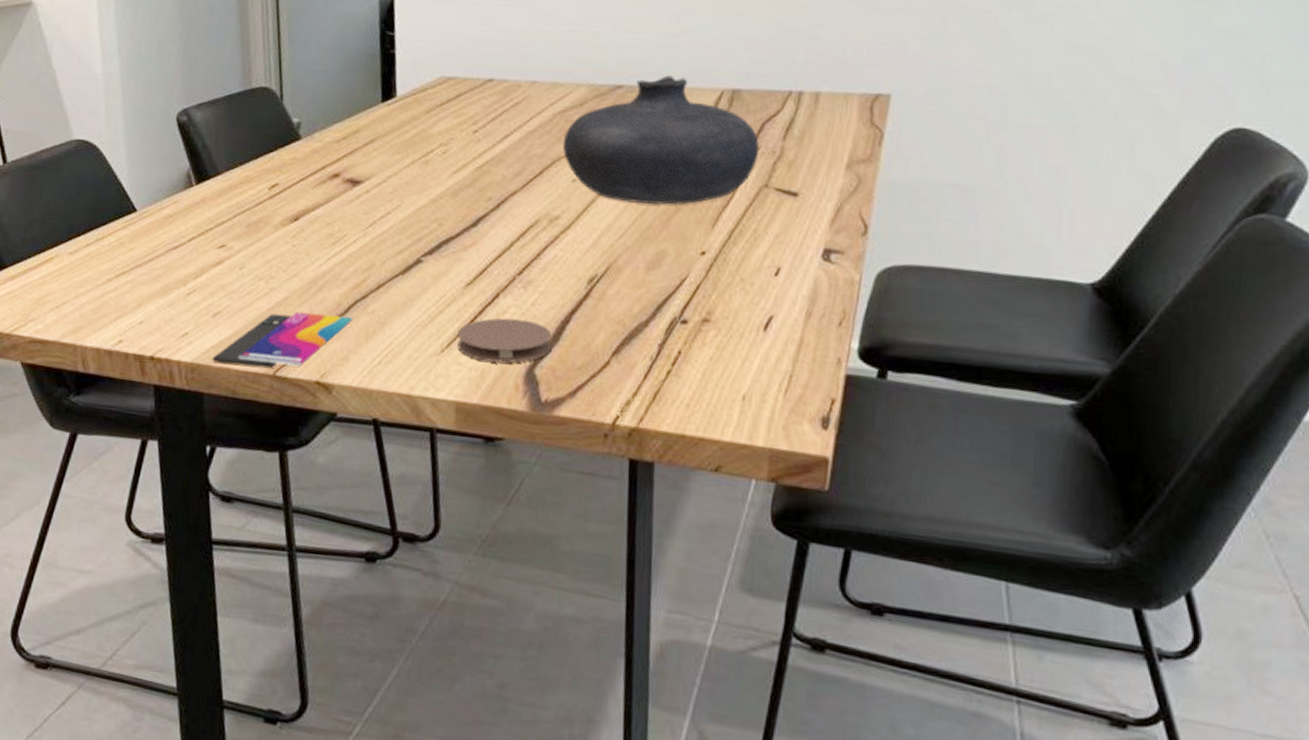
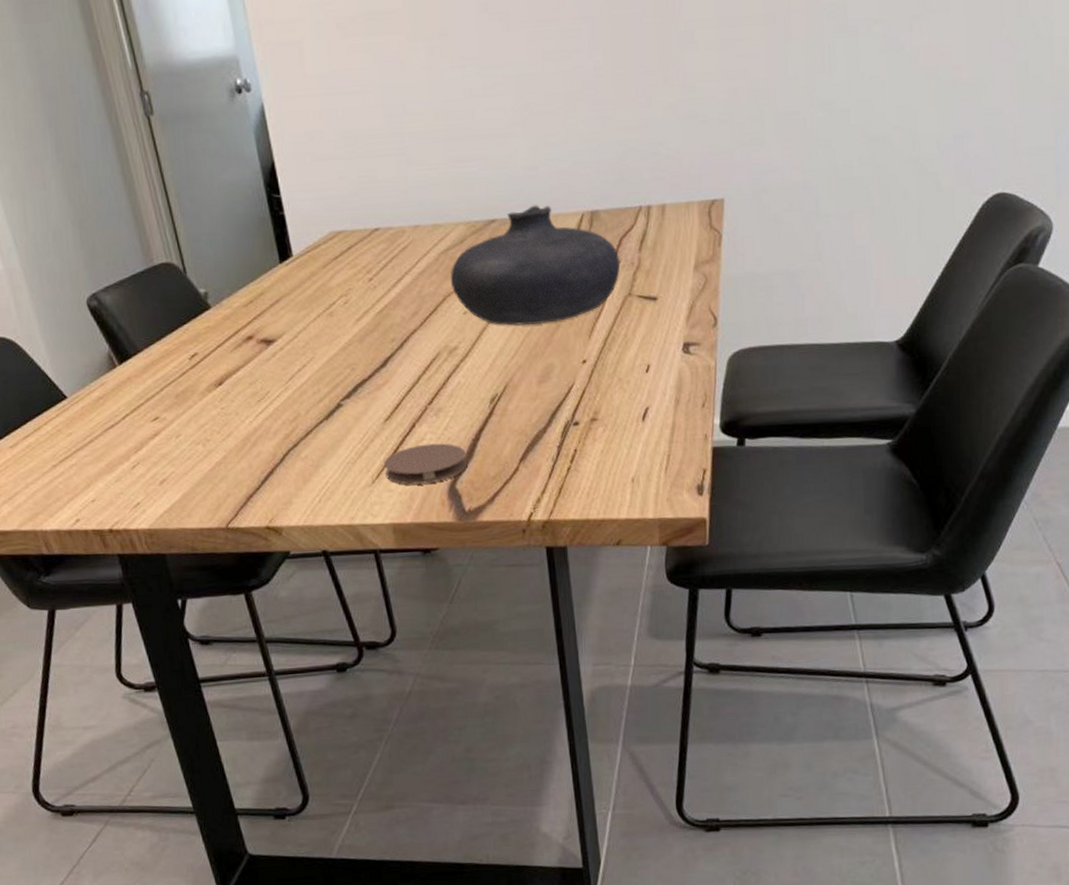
smartphone: present [212,311,353,368] -> none [167,464,290,524]

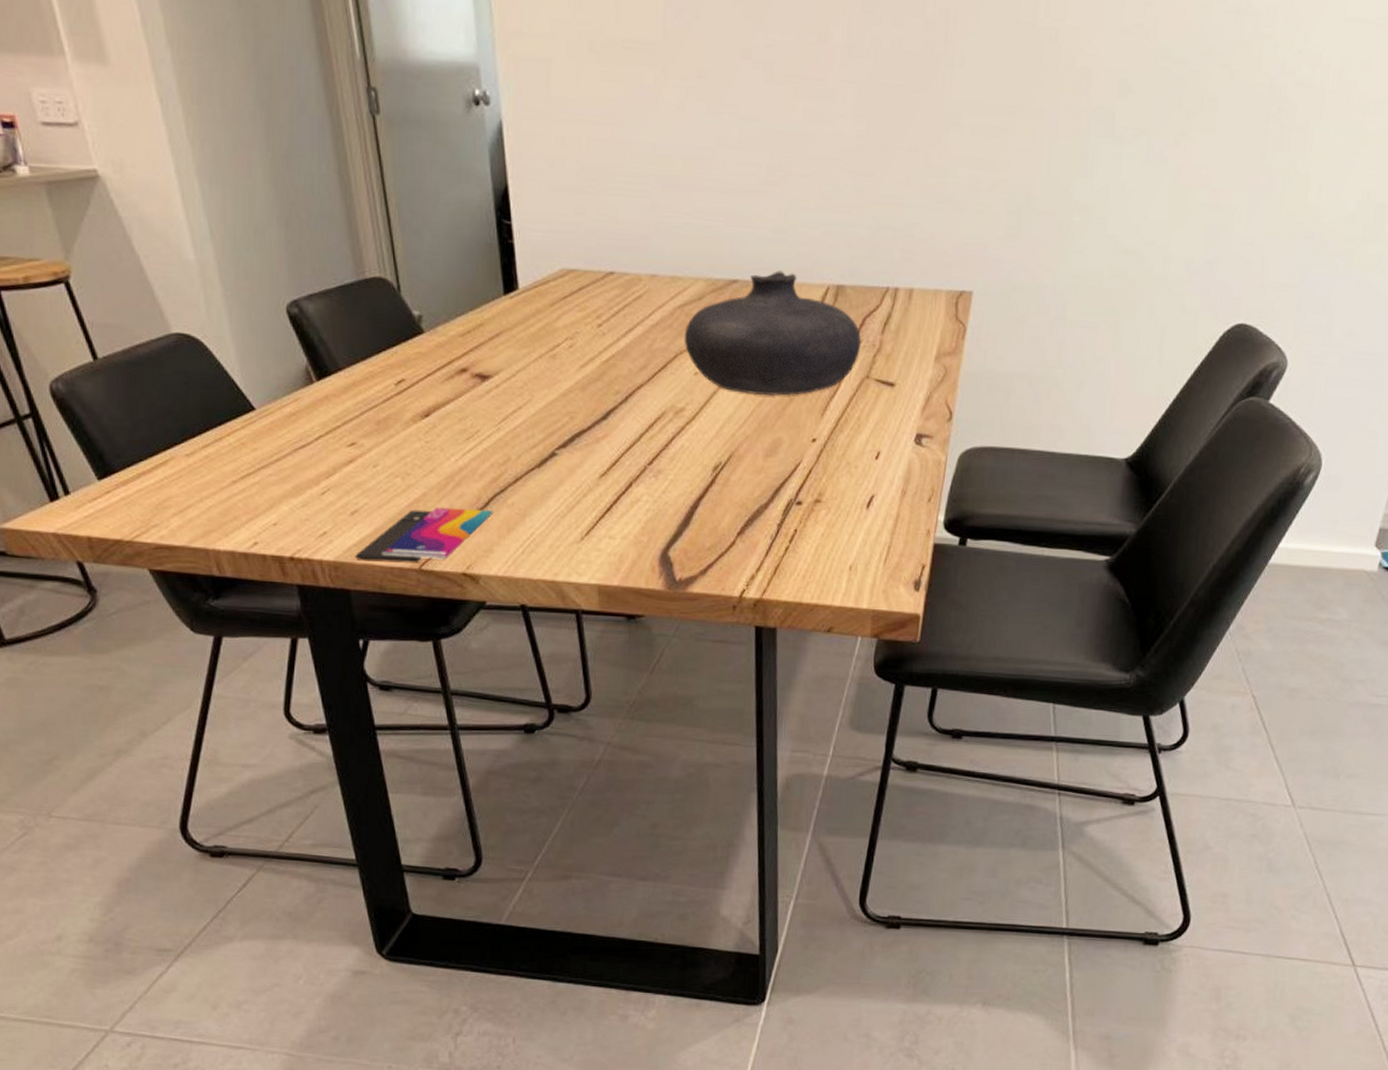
smartphone: none [167,464,290,524] -> present [355,507,494,562]
coaster: present [384,443,468,485] -> none [595,505,683,547]

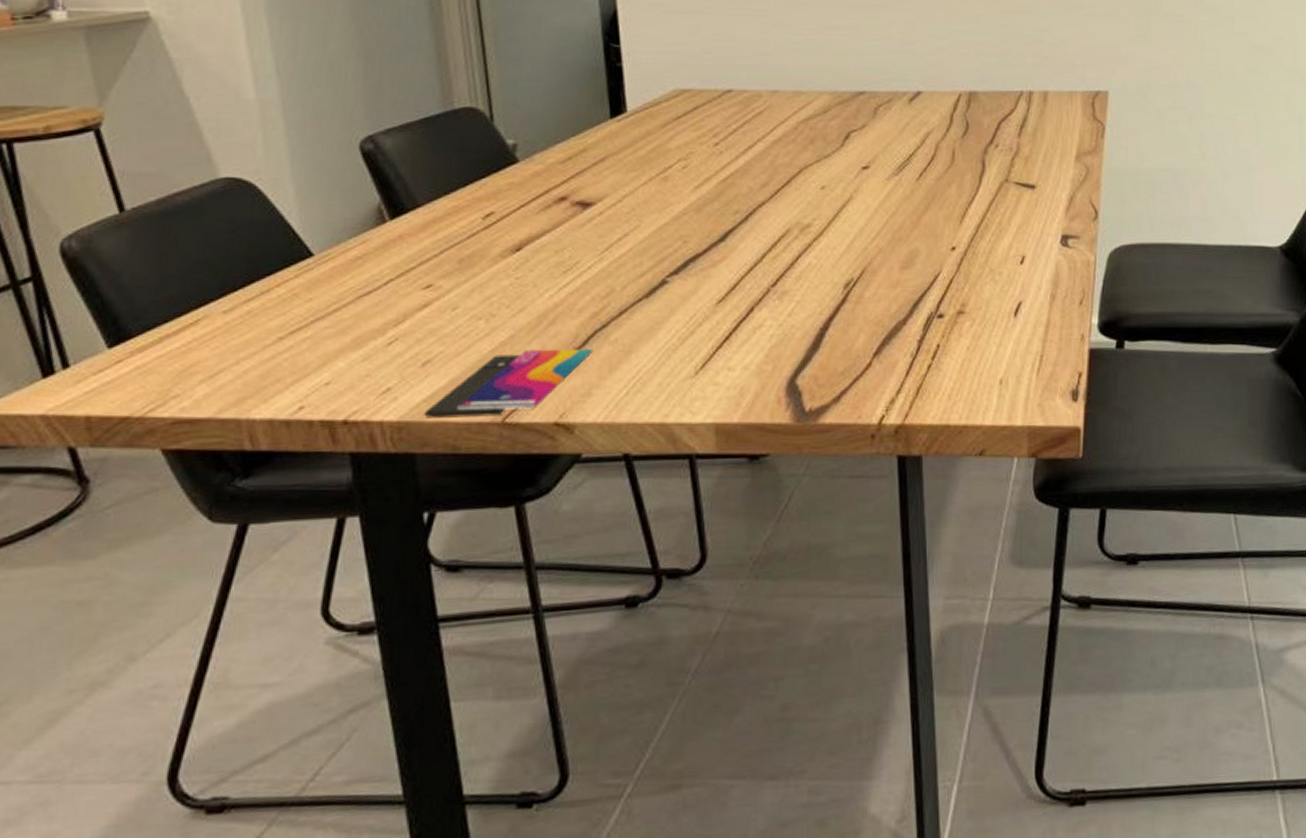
vase: present [684,270,861,397] -> none [809,80,997,206]

